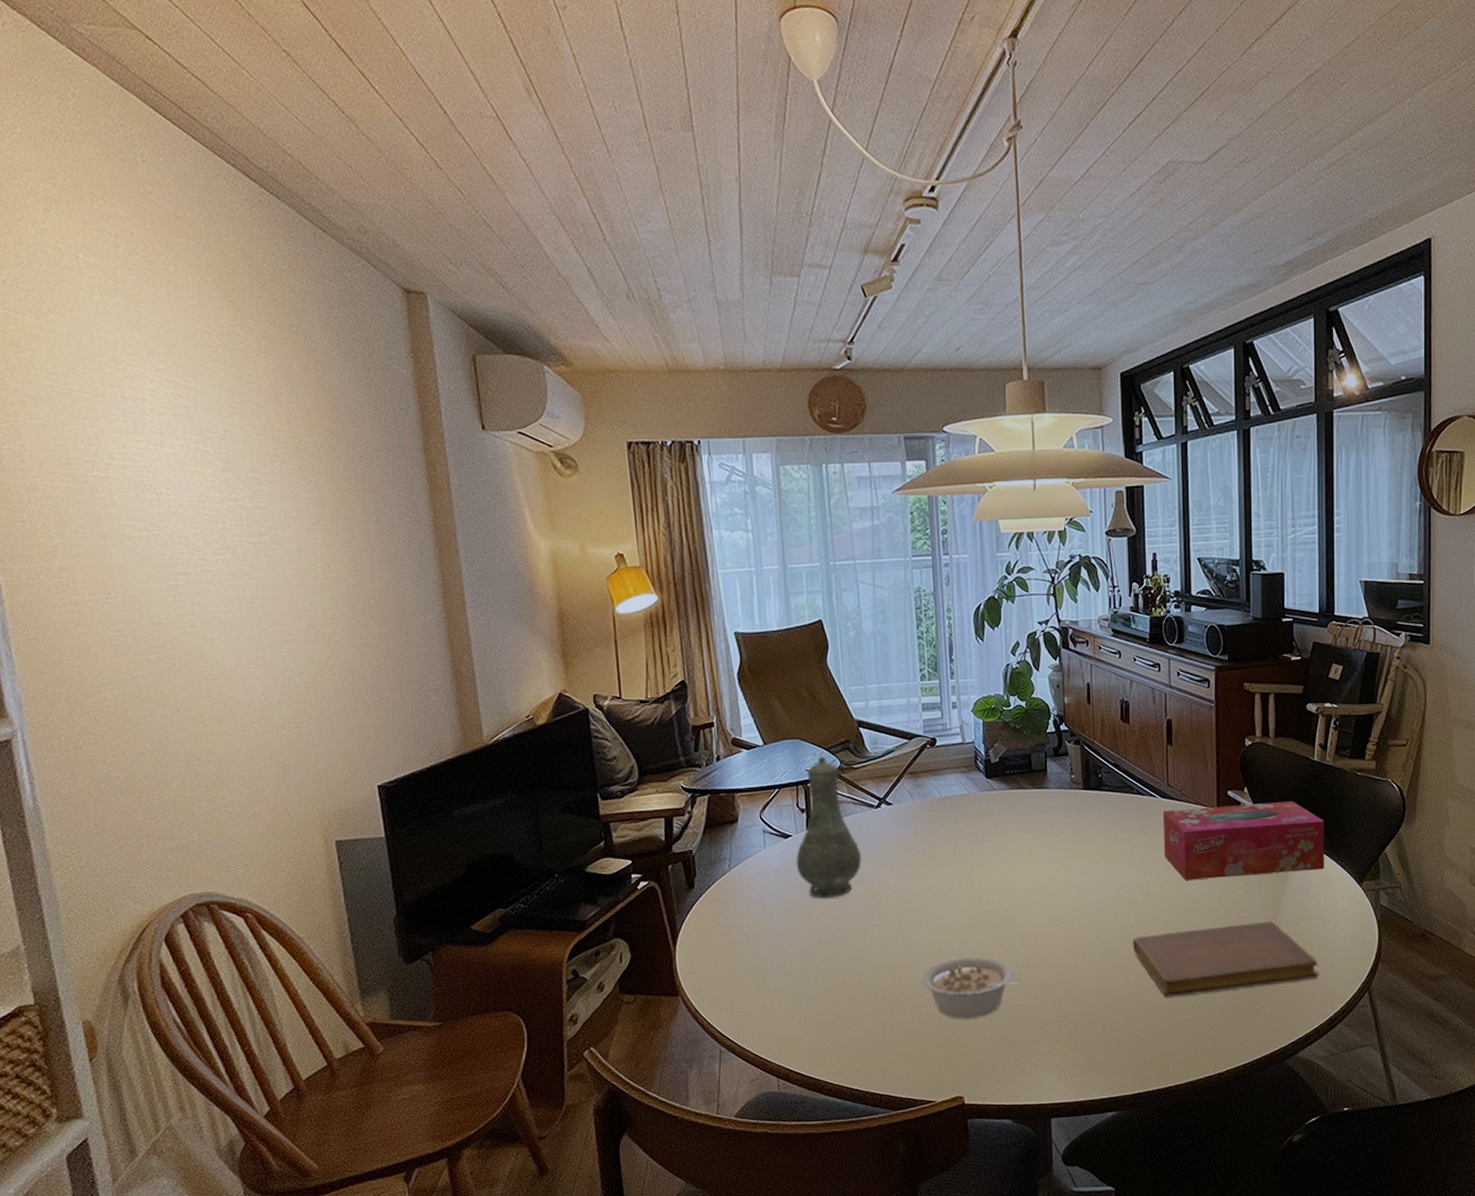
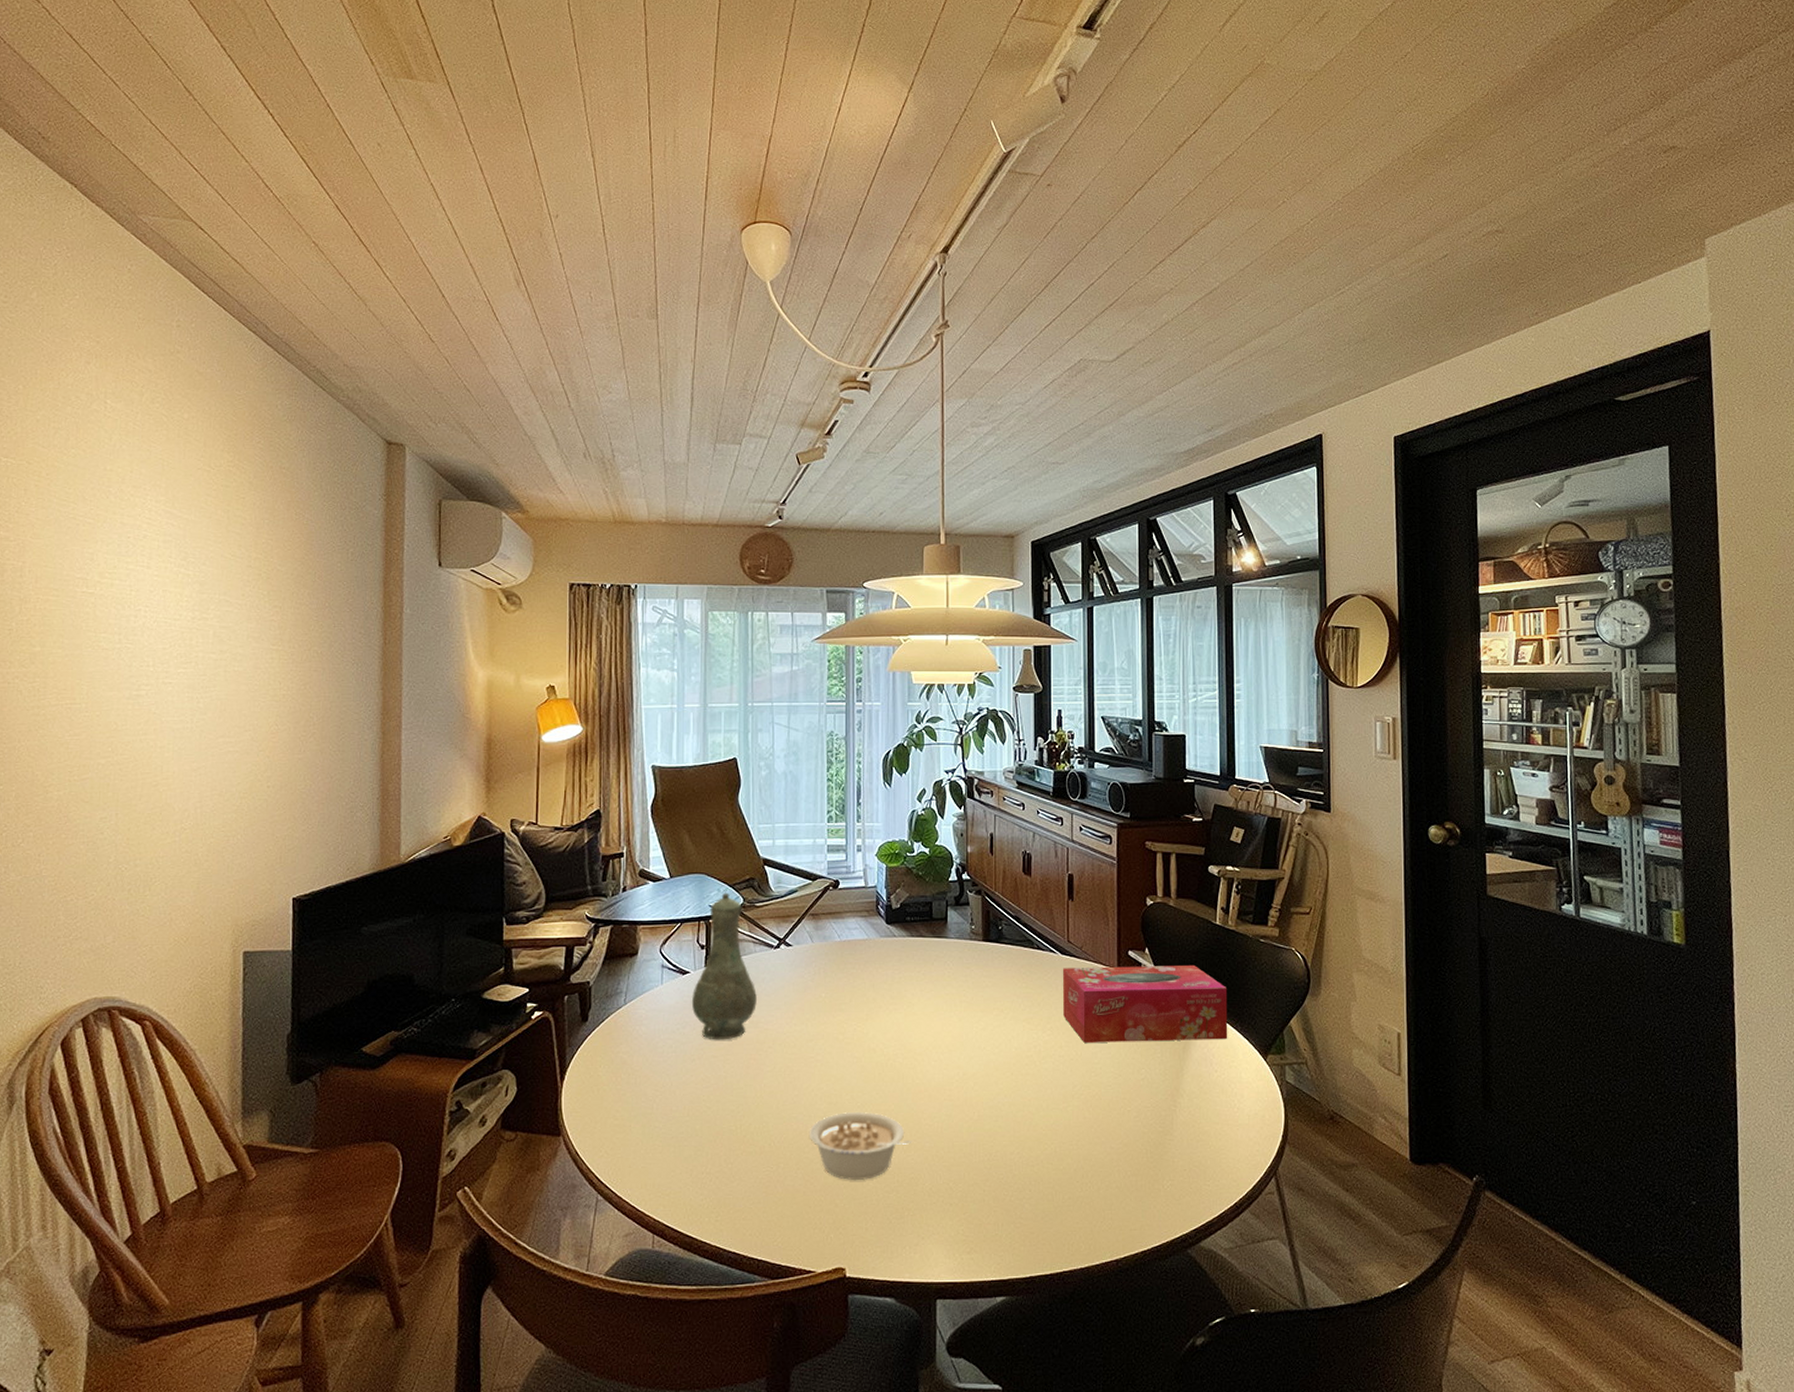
notebook: present [1132,921,1319,997] -> none [1028,1092,1223,1170]

